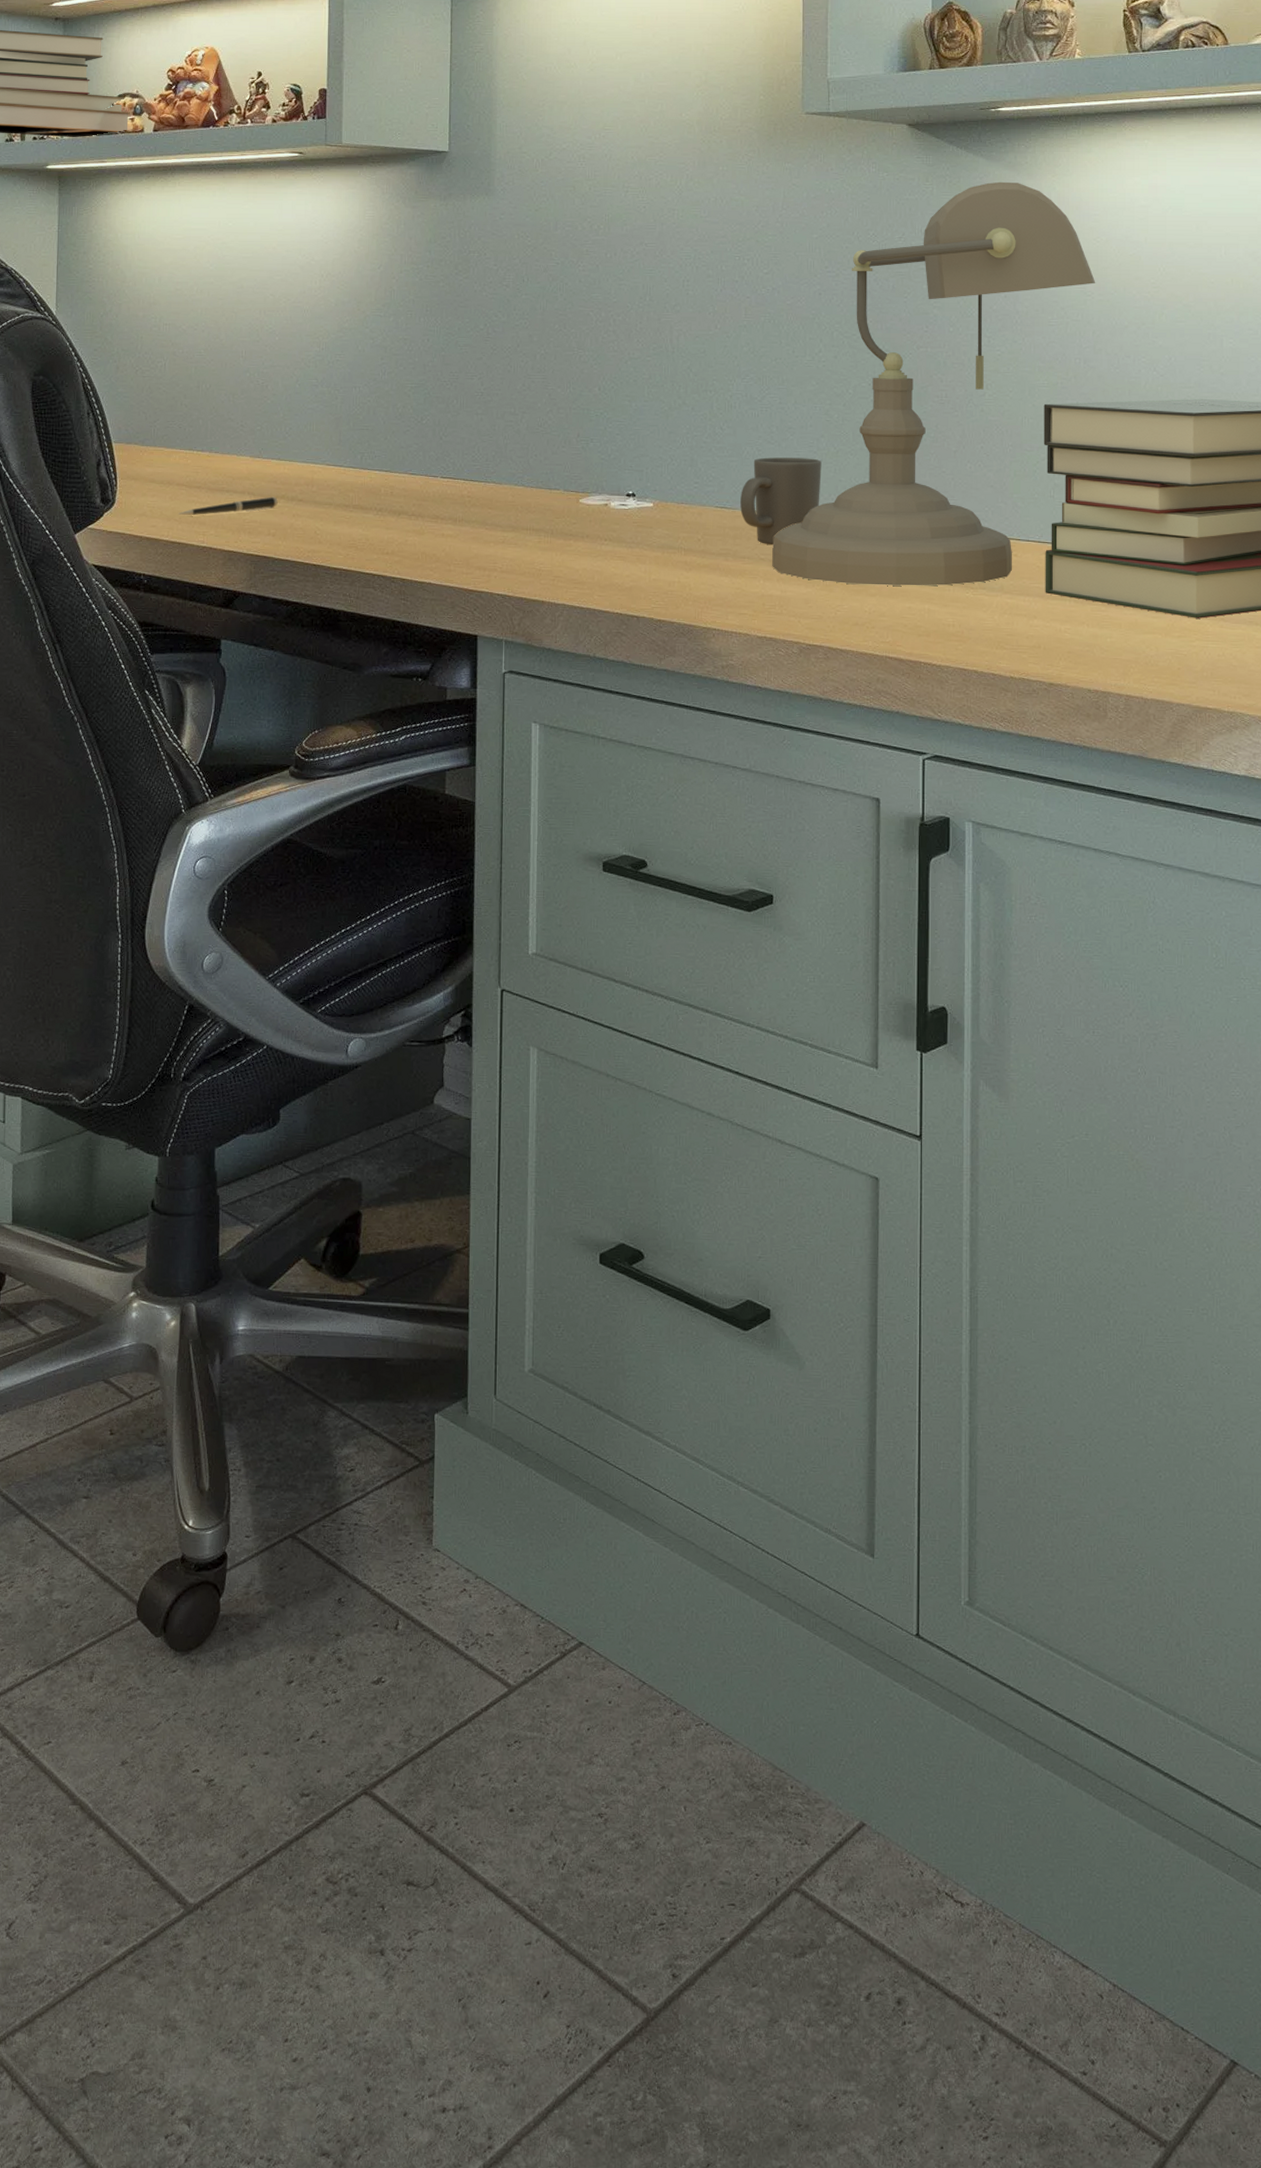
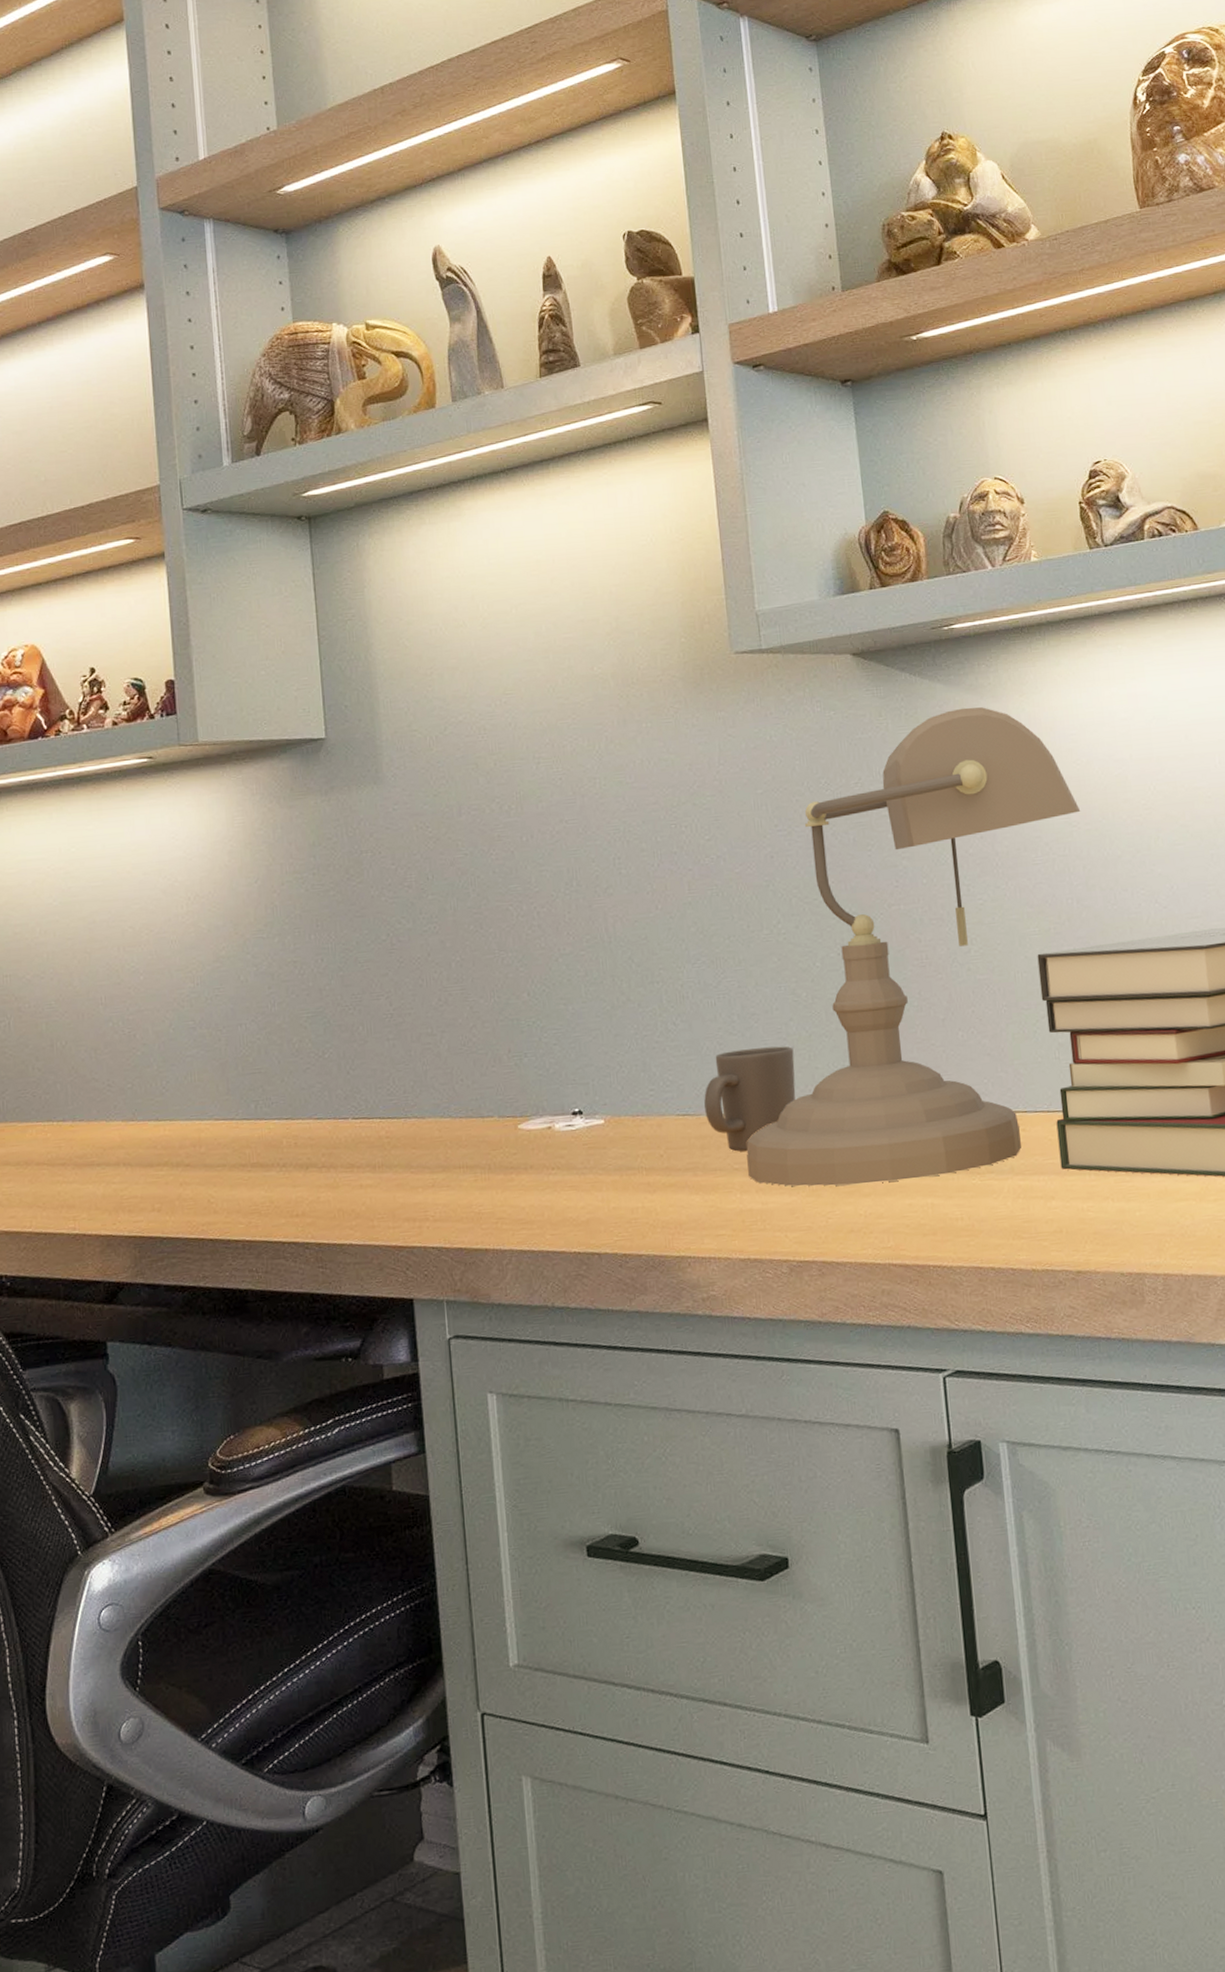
pen: present [178,496,278,515] -> none [41,1164,161,1200]

